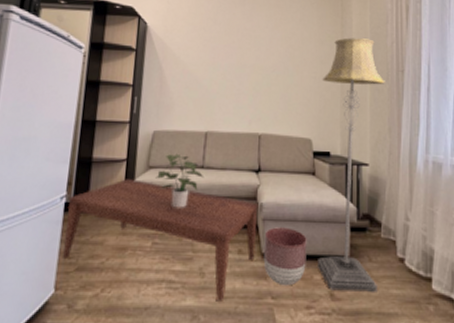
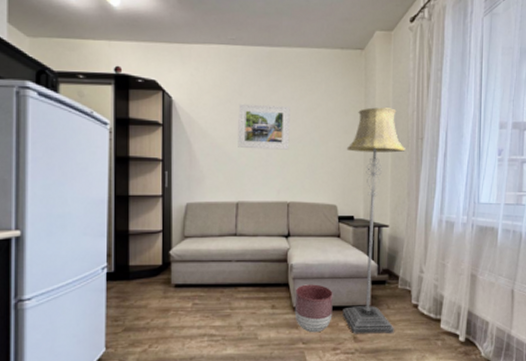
coffee table: present [62,179,258,303] -> none [109,249,289,350]
potted plant: present [155,153,204,208] -> none [191,223,238,272]
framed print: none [210,31,265,79] -> present [238,103,290,150]

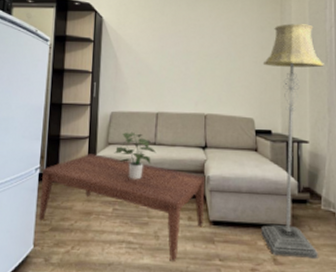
coffee table: none [109,249,289,350] -> present [38,154,206,263]
potted plant: none [191,223,238,272] -> present [114,131,157,180]
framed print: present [238,103,290,150] -> none [159,22,208,64]
planter: present [294,284,333,333] -> none [211,197,251,250]

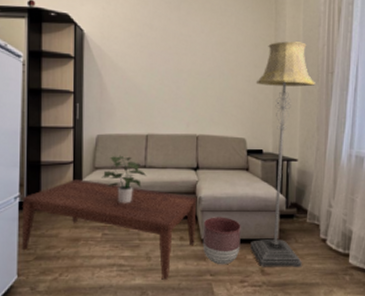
planter: none [211,197,251,250] -> present [202,217,241,265]

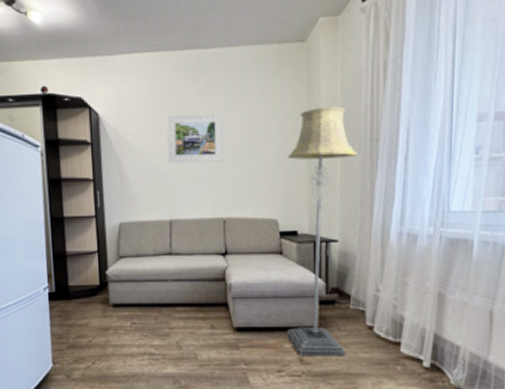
coffee table: present [21,179,197,281] -> none [51,269,227,370]
potted plant: present [102,155,147,203] -> none [127,242,173,292]
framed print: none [148,37,200,83] -> present [167,114,224,164]
planter: present [202,217,241,265] -> none [235,304,276,354]

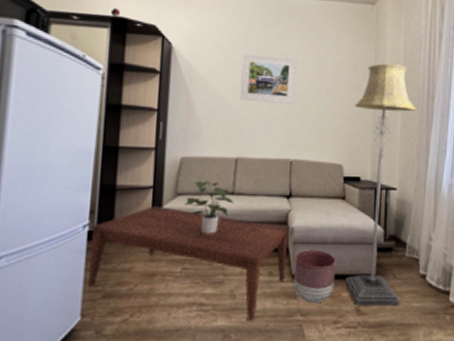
coffee table: none [51,269,227,370] -> present [87,206,289,322]
potted plant: none [127,242,173,292] -> present [184,180,235,234]
planter: none [235,304,276,354] -> present [293,250,336,304]

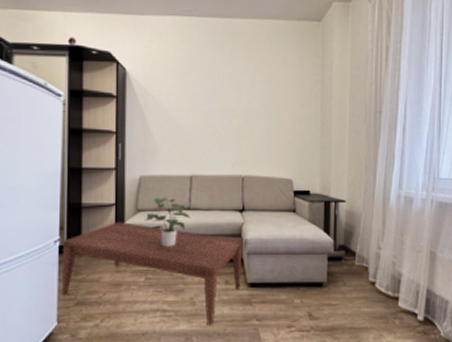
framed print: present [240,53,297,104] -> none [192,75,246,123]
planter: present [293,250,336,304] -> none [248,260,288,310]
floor lamp: present [345,63,416,307] -> none [298,80,363,312]

